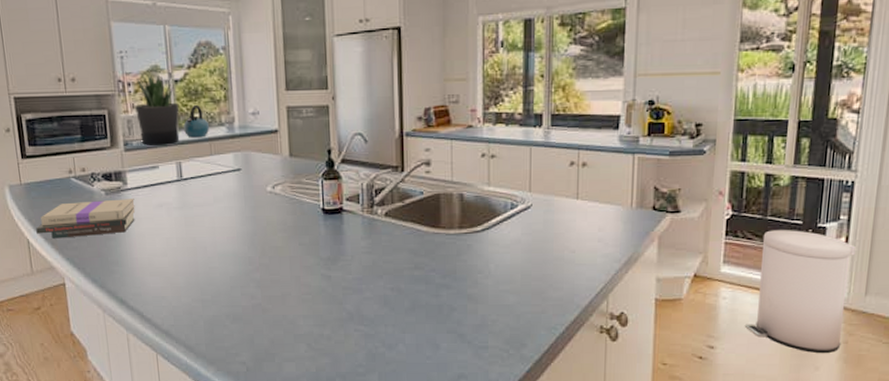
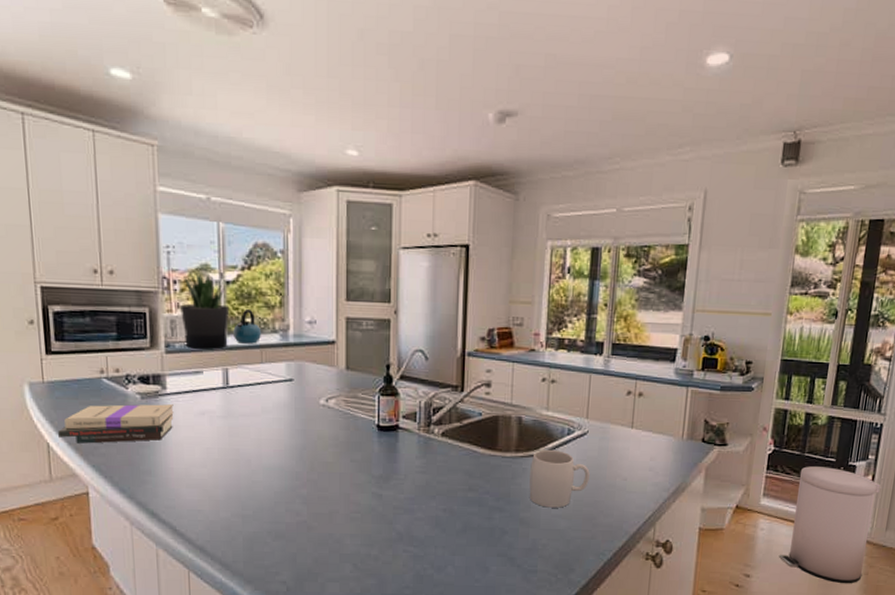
mug: none [474,224,536,283] -> present [529,449,590,508]

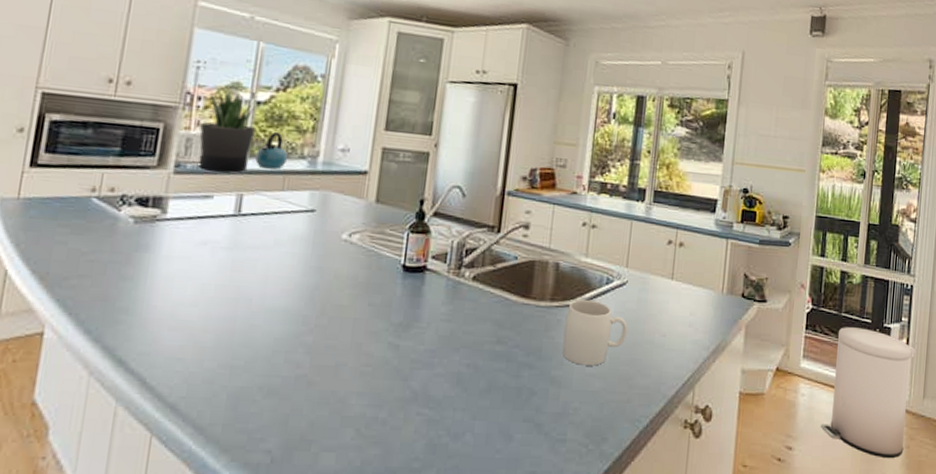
books: present [58,404,174,444] -> none [22,228,172,273]

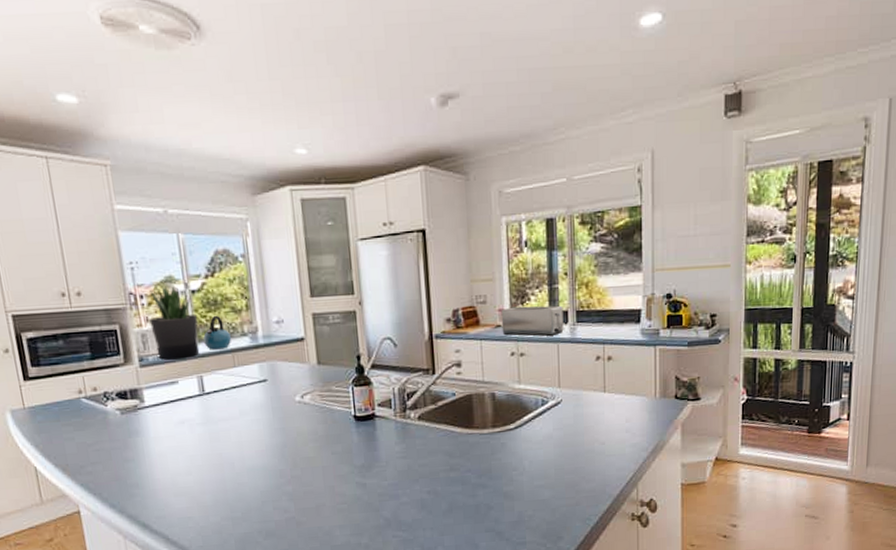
mug: present [562,299,628,366] -> none [508,421,568,479]
toaster: none [577,175,642,212] -> present [501,305,564,336]
pedal bin: present [820,327,915,458] -> none [763,410,856,524]

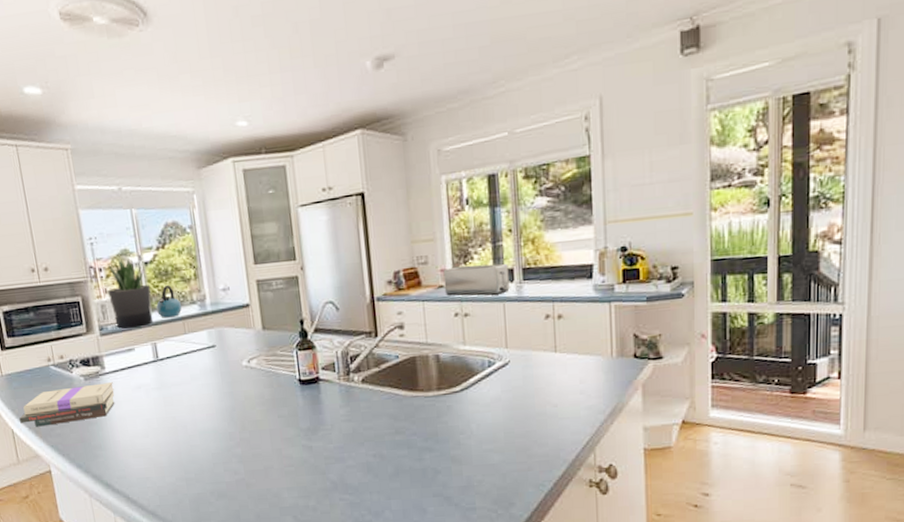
books: none [44,417,155,464] -> present [19,382,115,427]

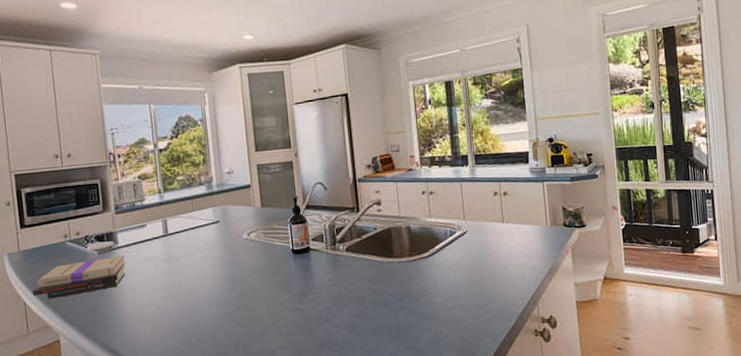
planter: present [107,257,153,329] -> none [125,145,165,208]
kettle: present [155,284,183,318] -> none [167,168,192,198]
toaster: present [443,263,510,296] -> none [412,151,465,178]

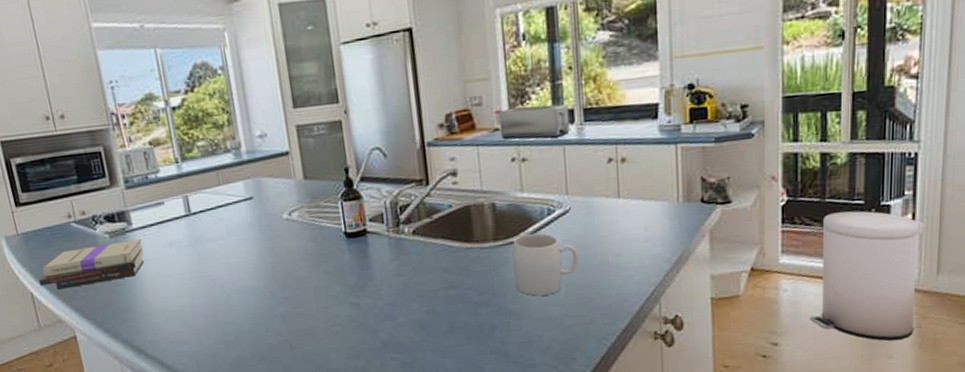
toaster: none [412,151,465,178] -> present [498,103,570,140]
mug: none [423,250,475,301] -> present [512,233,579,296]
pedal bin: none [650,233,727,335] -> present [809,210,924,341]

